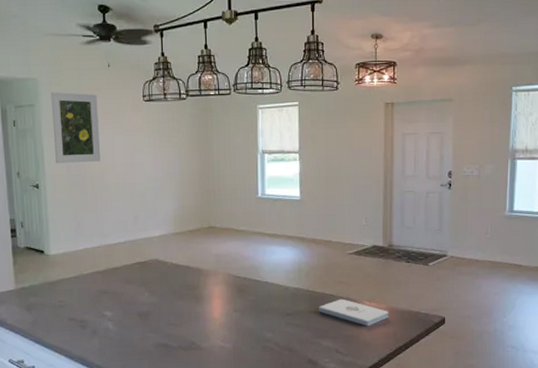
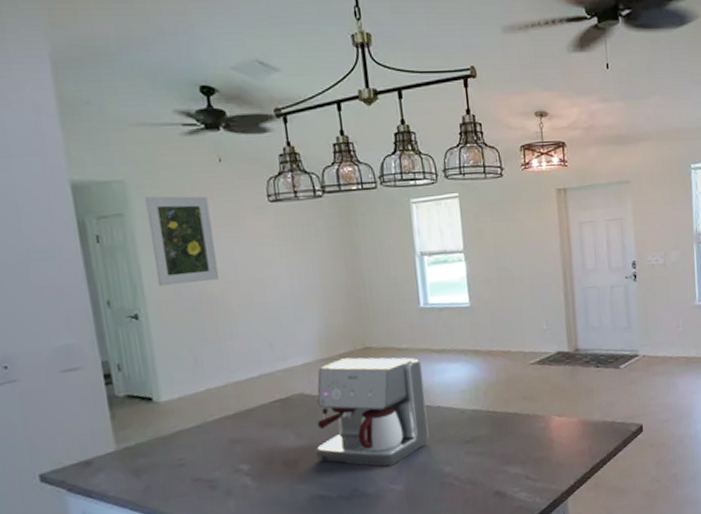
coffee maker: none [164,234,257,328] -> present [315,357,429,467]
notepad: present [319,299,388,327] -> none [502,416,581,445]

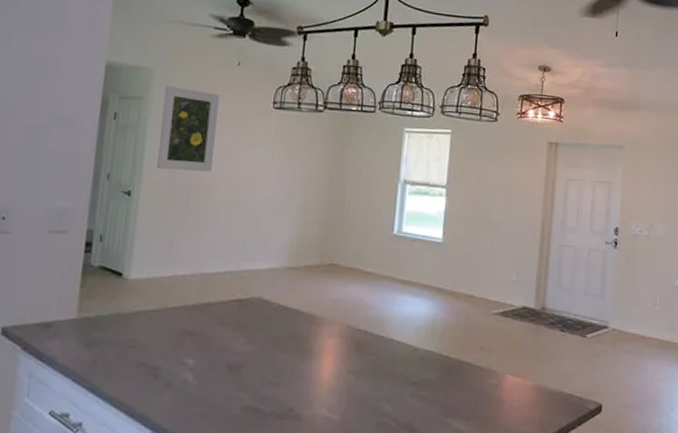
coffee maker: present [315,357,429,467] -> none [260,270,383,393]

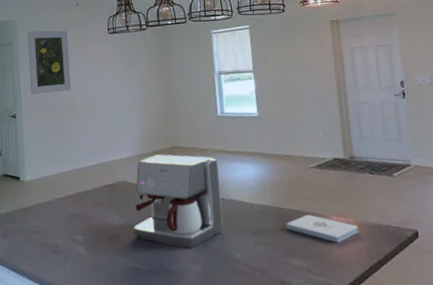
coffee maker: none [260,270,383,393] -> present [133,154,224,249]
notepad: none [452,369,535,408] -> present [286,214,358,244]

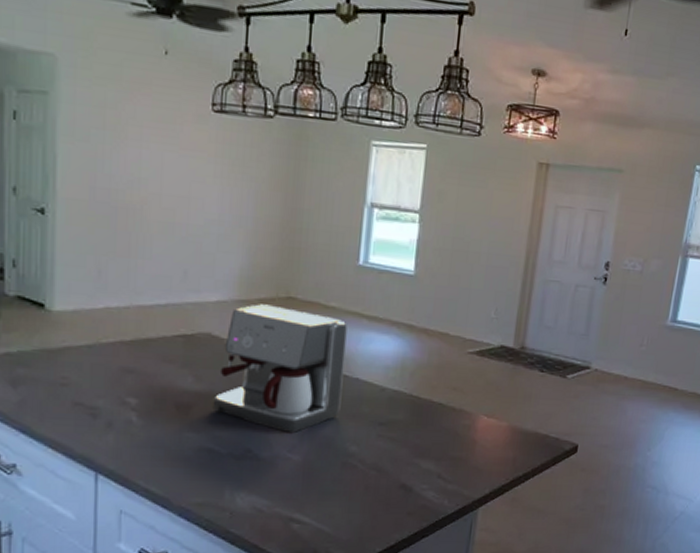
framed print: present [27,30,71,95] -> none [73,78,145,188]
notepad: present [286,214,358,244] -> none [422,410,510,449]

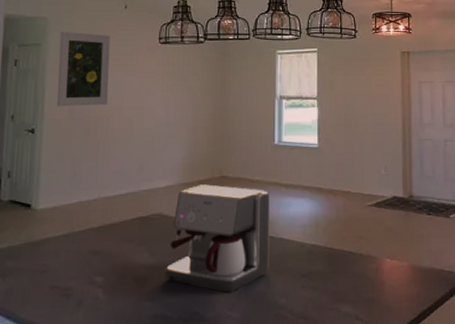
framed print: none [73,78,145,188] -> present [57,32,110,107]

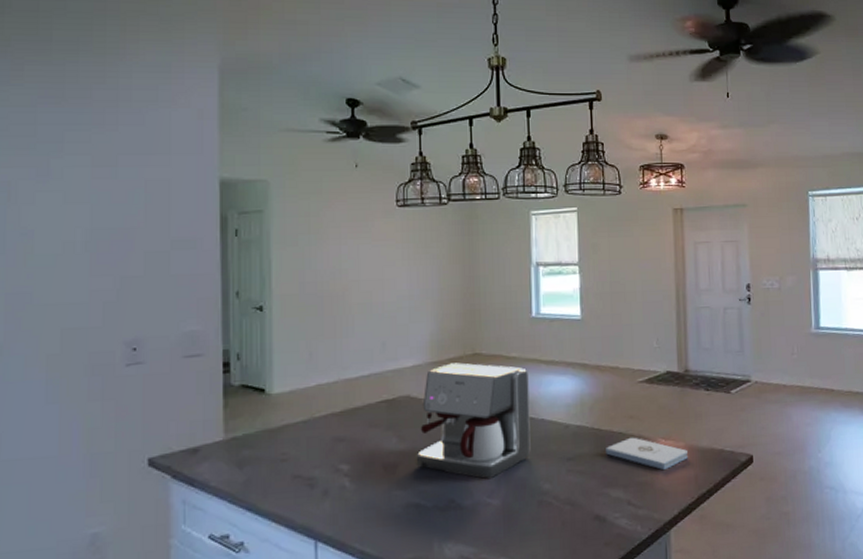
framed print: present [57,32,110,107] -> none [284,196,342,281]
notepad: none [337,256,411,288] -> present [606,437,688,471]

